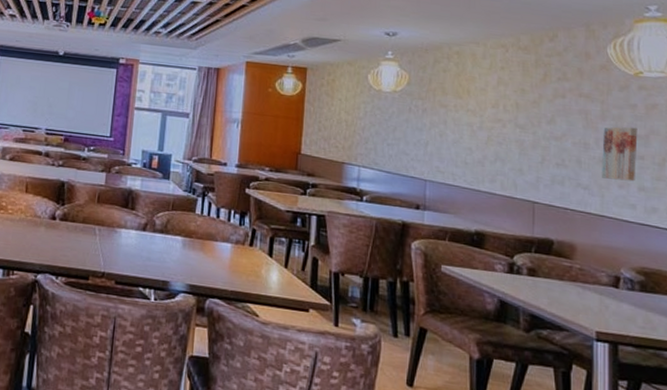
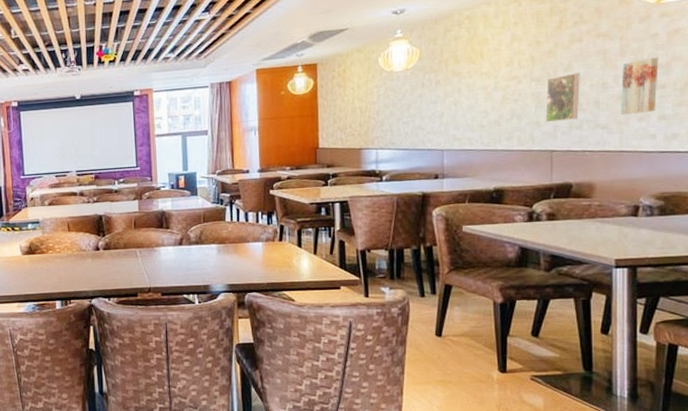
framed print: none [528,127,563,174] -> present [545,73,580,123]

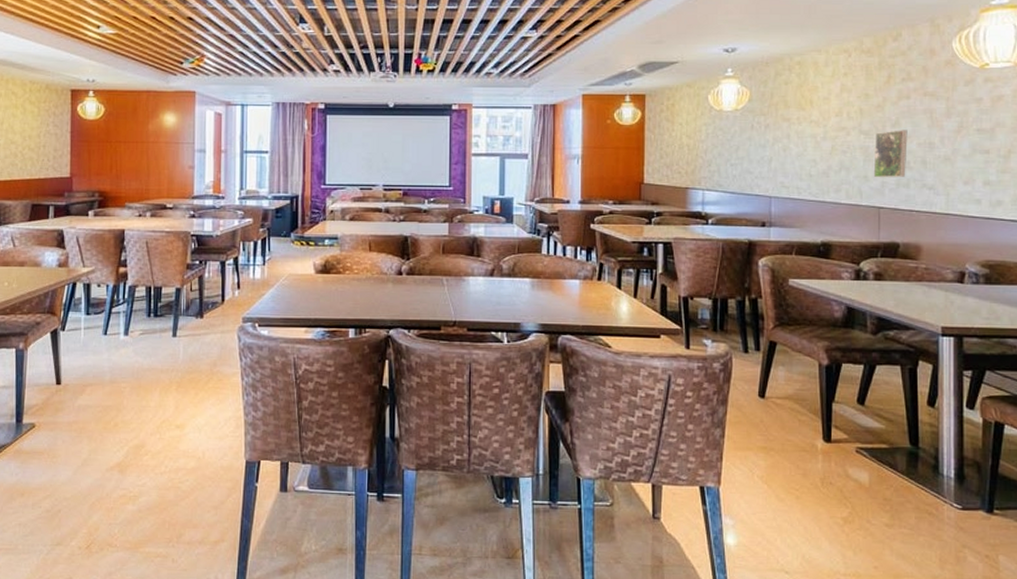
wall art: present [620,57,659,115] -> none [946,121,983,177]

